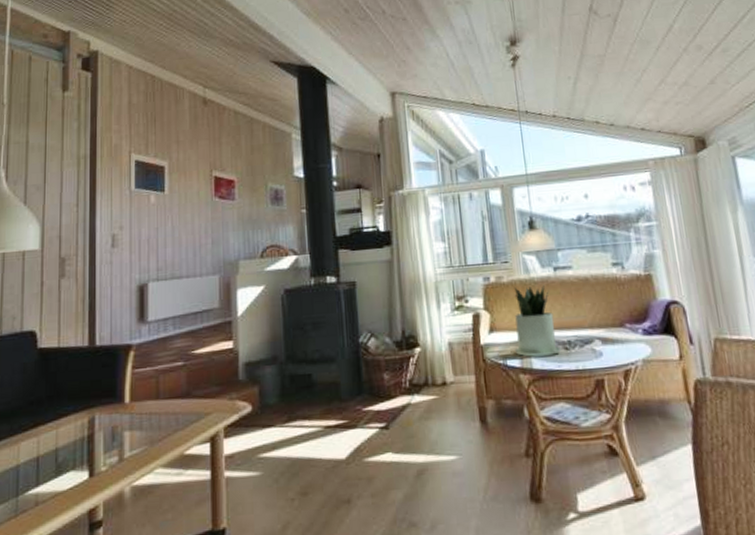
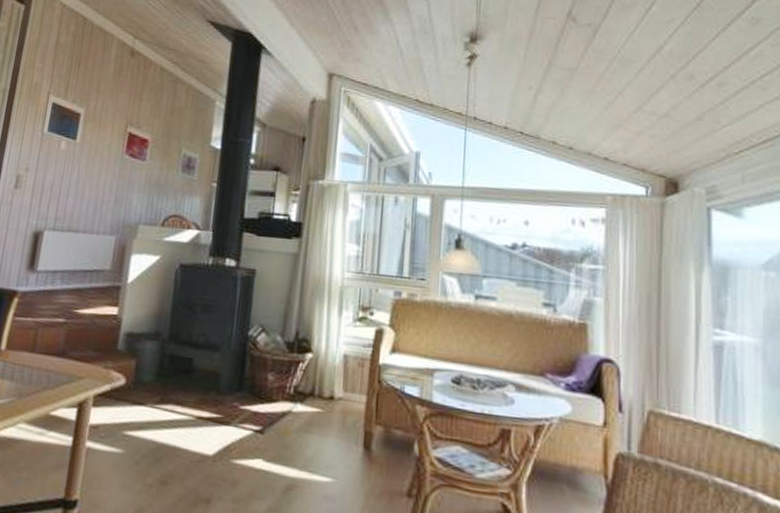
planter: present [514,285,561,357] -> none [415,308,467,392]

